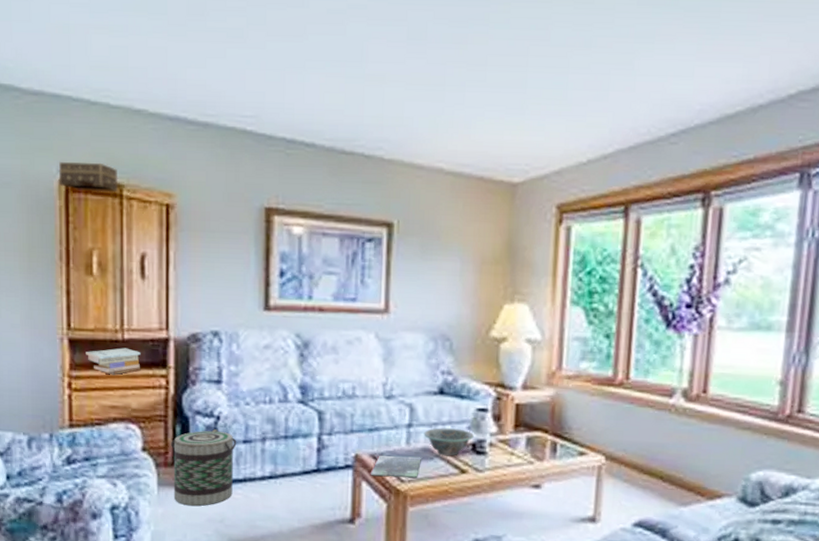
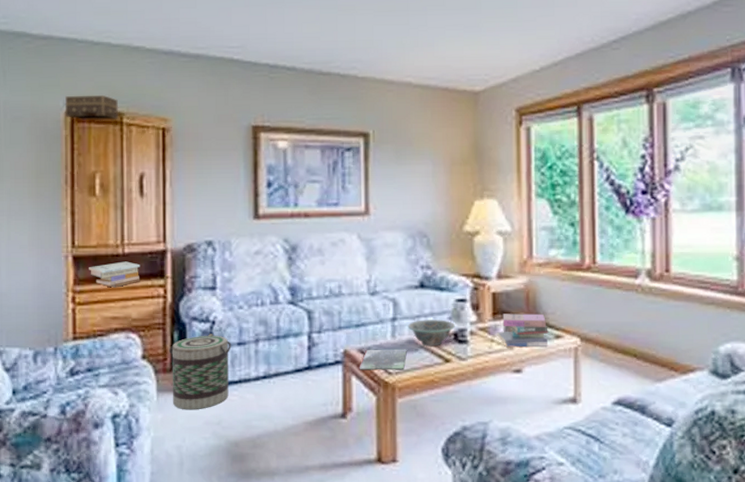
books: none [518,426,573,463] -> present [497,313,549,347]

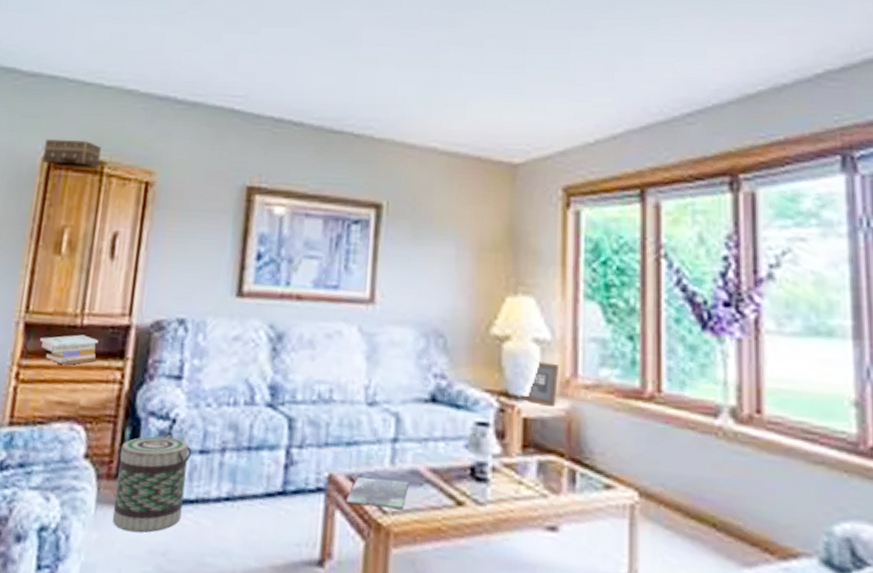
decorative bowl: present [408,320,455,347] -> none [411,444,473,483]
picture frame: none [478,249,518,282] -> present [506,362,558,407]
books: present [497,313,549,347] -> none [527,447,596,499]

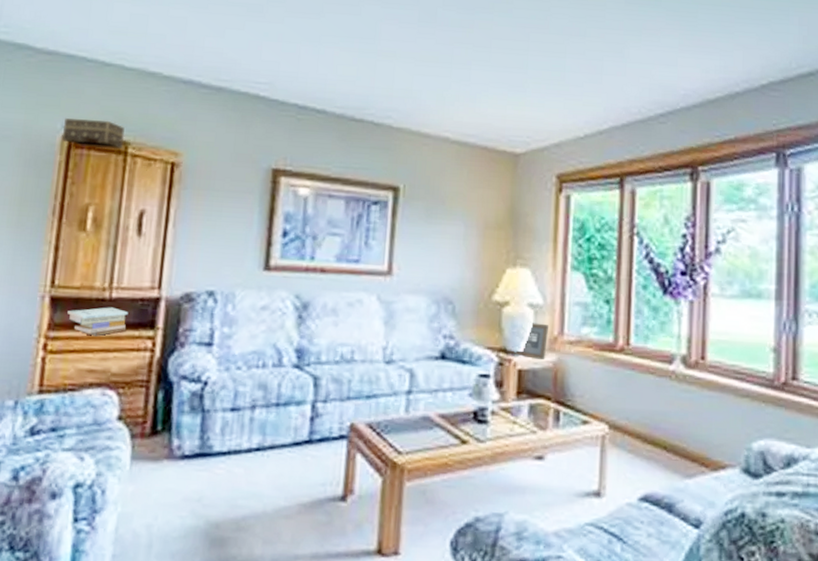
basket: present [112,435,192,533] -> none [147,396,224,483]
magazine: present [345,477,408,509] -> none [365,424,421,449]

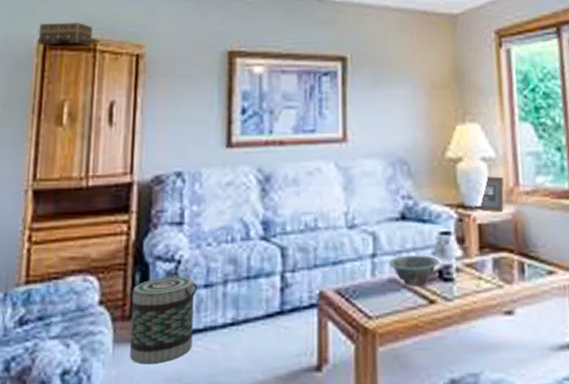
books: present [67,307,128,337] -> none [49,195,104,225]
basket: none [147,396,224,483] -> present [129,275,198,365]
decorative bowl: none [423,394,475,426] -> present [388,255,439,286]

